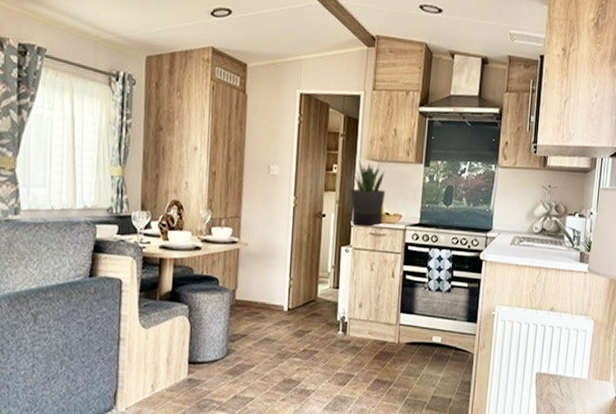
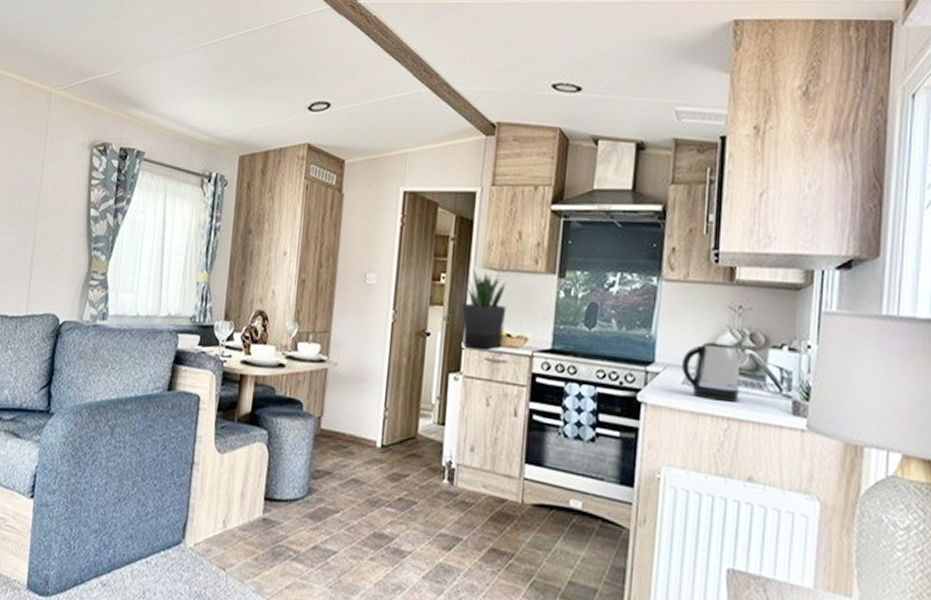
kettle: none [510,212,551,256] -> present [682,341,743,403]

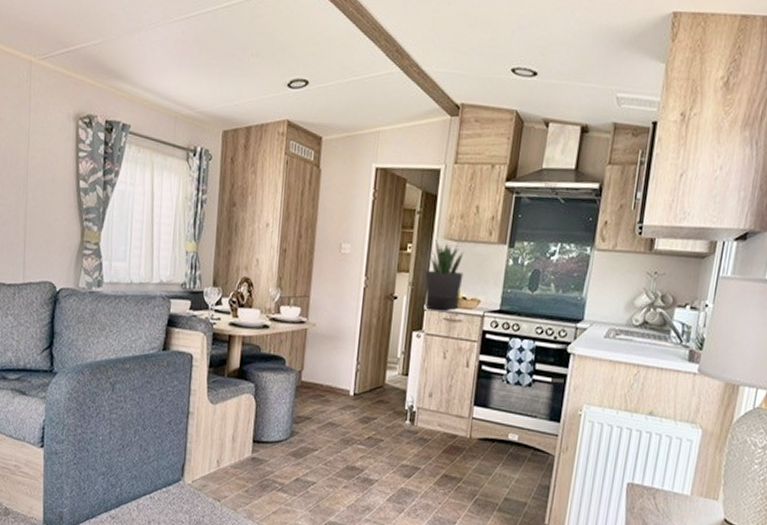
kettle: present [682,341,743,403] -> none [605,302,655,352]

